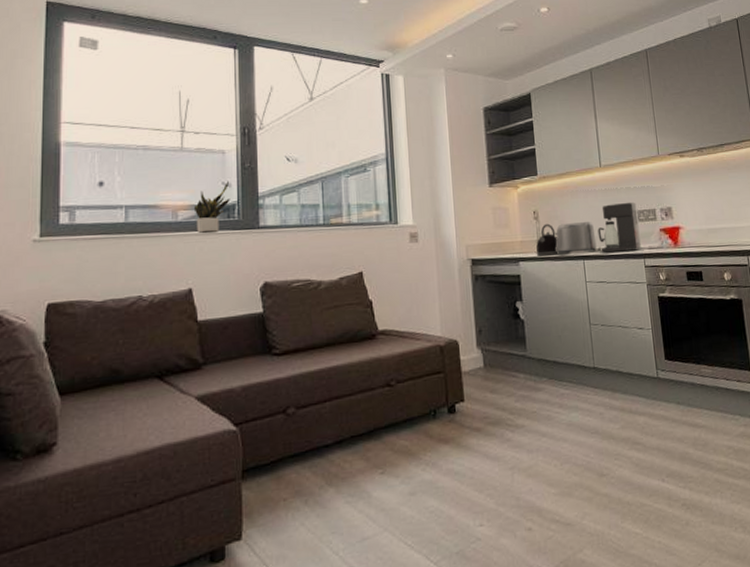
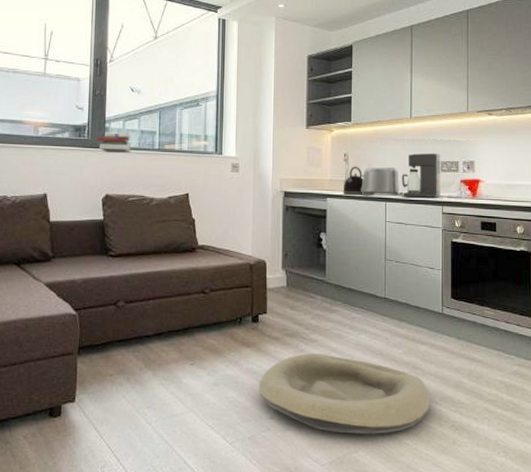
potted plant: present [193,181,230,234] -> none [51,105,82,149]
books: none [249,209,292,234] -> present [97,132,132,154]
dog bed: none [462,440,657,532] -> present [258,353,431,434]

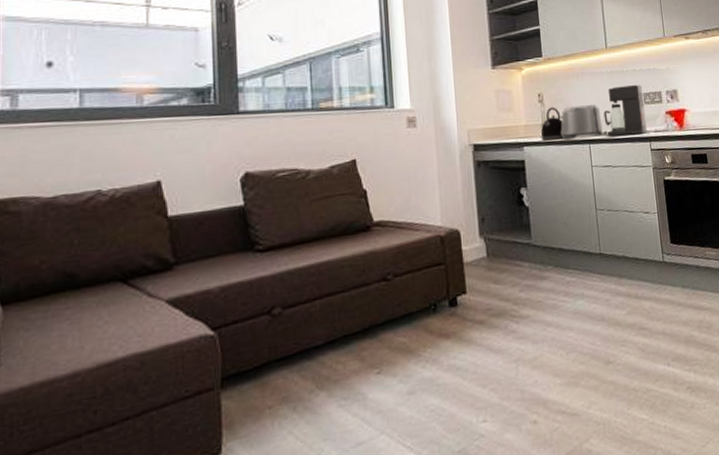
books: present [97,132,132,154] -> none [227,92,276,120]
dog bed: present [258,353,431,434] -> none [464,330,663,424]

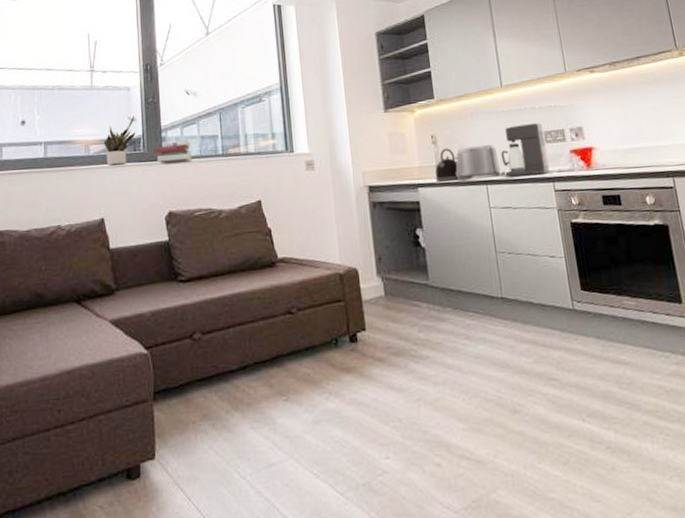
potted plant: none [162,62,205,120] -> present [103,116,136,167]
books: none [227,92,276,120] -> present [153,140,193,165]

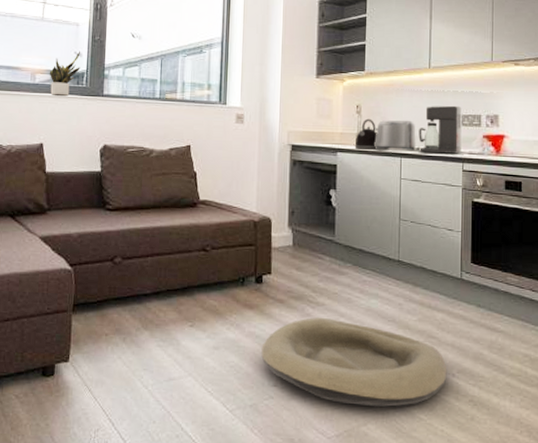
books: present [153,140,193,165] -> none [95,80,132,102]
dog bed: none [366,372,577,469] -> present [261,318,447,407]

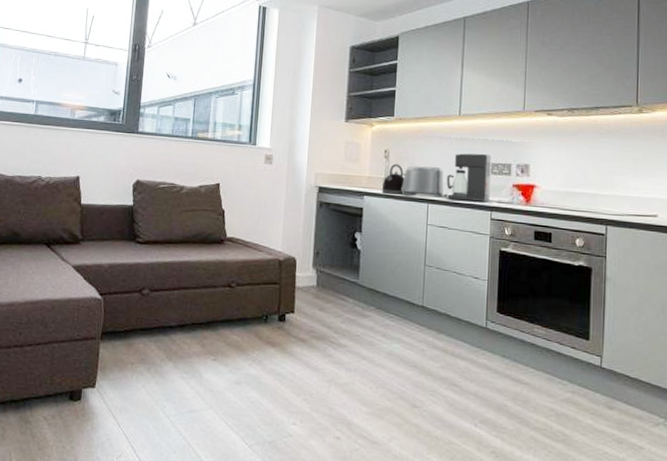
potted plant: present [49,51,81,97] -> none [88,90,118,133]
dog bed: present [261,318,447,407] -> none [281,358,469,453]

